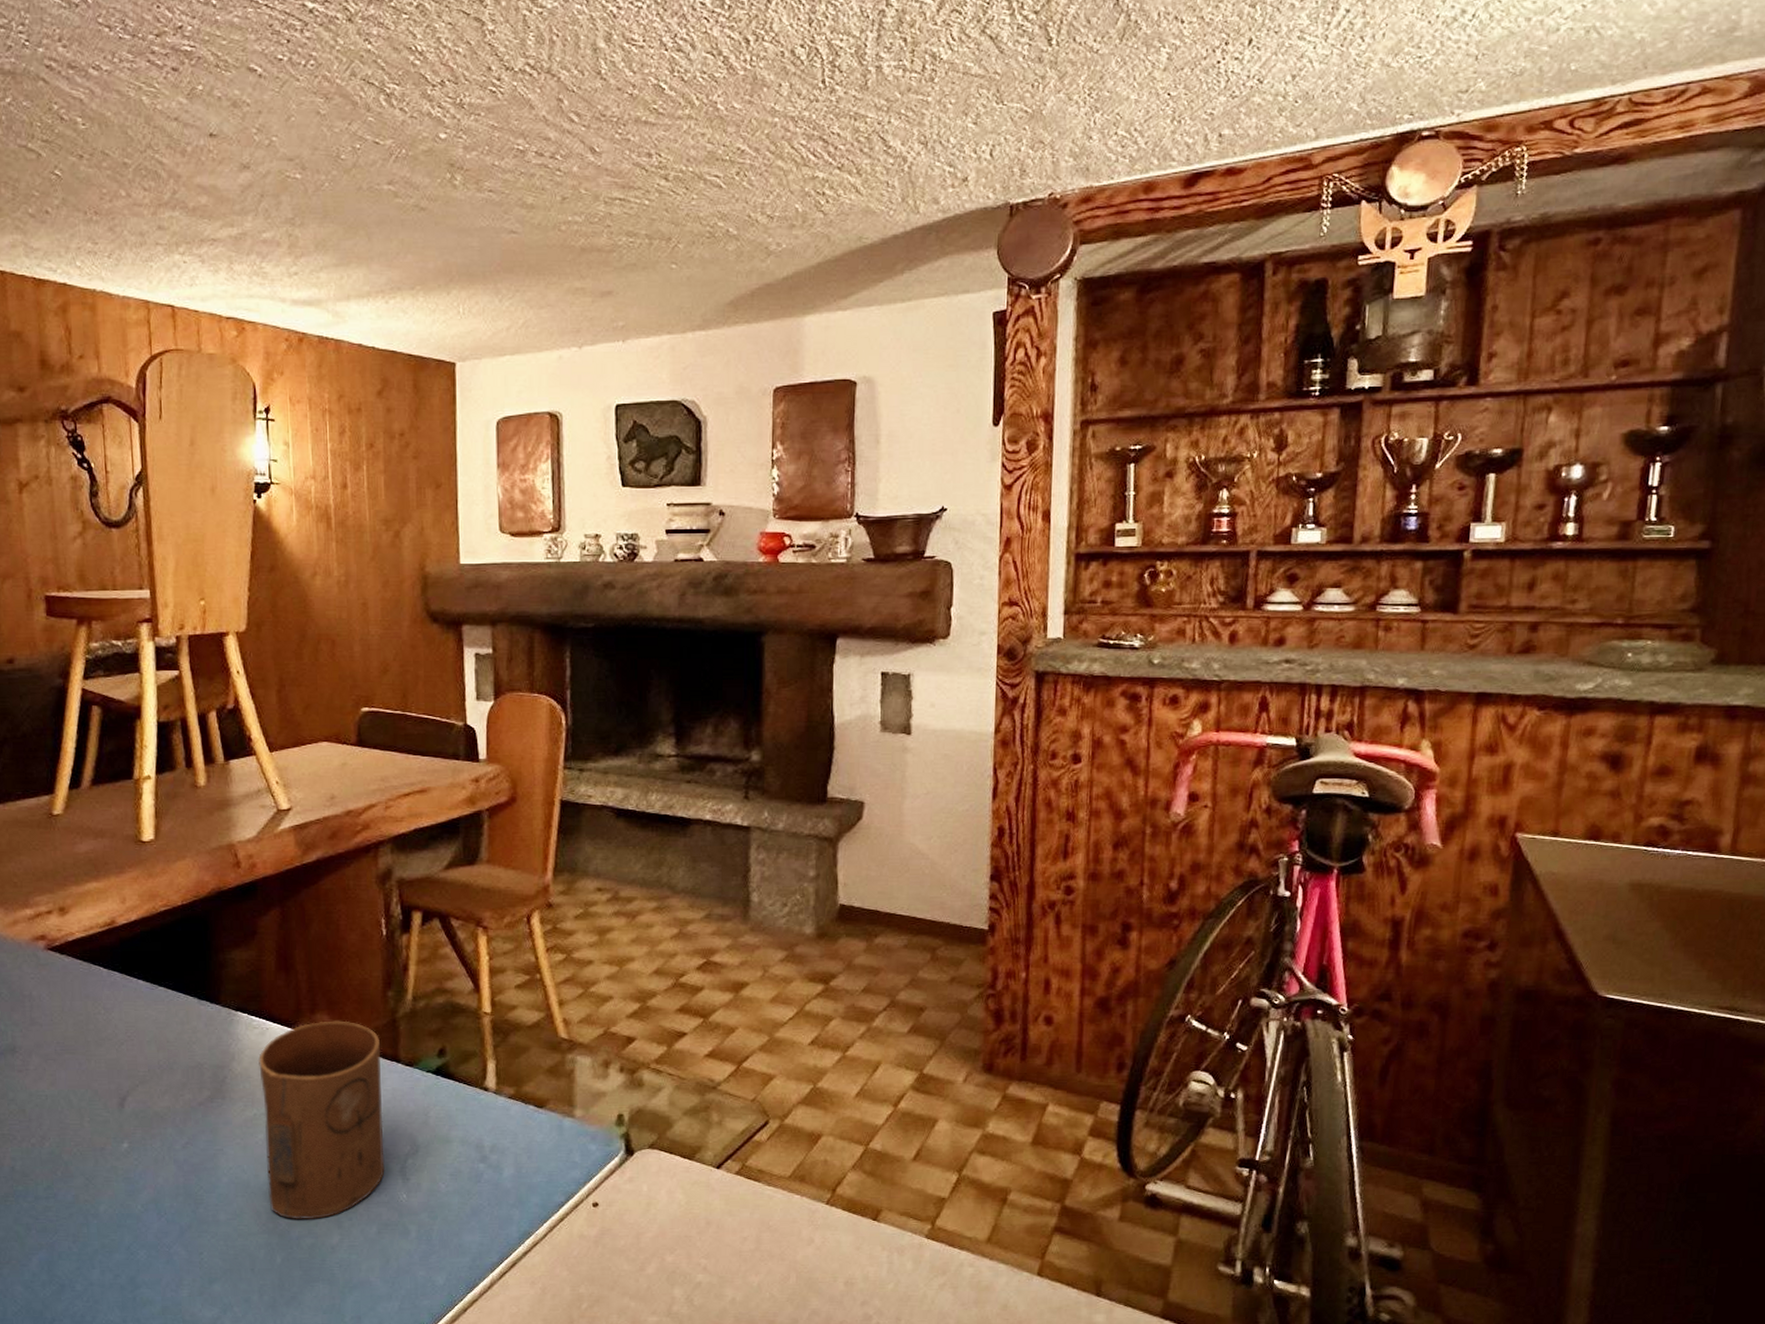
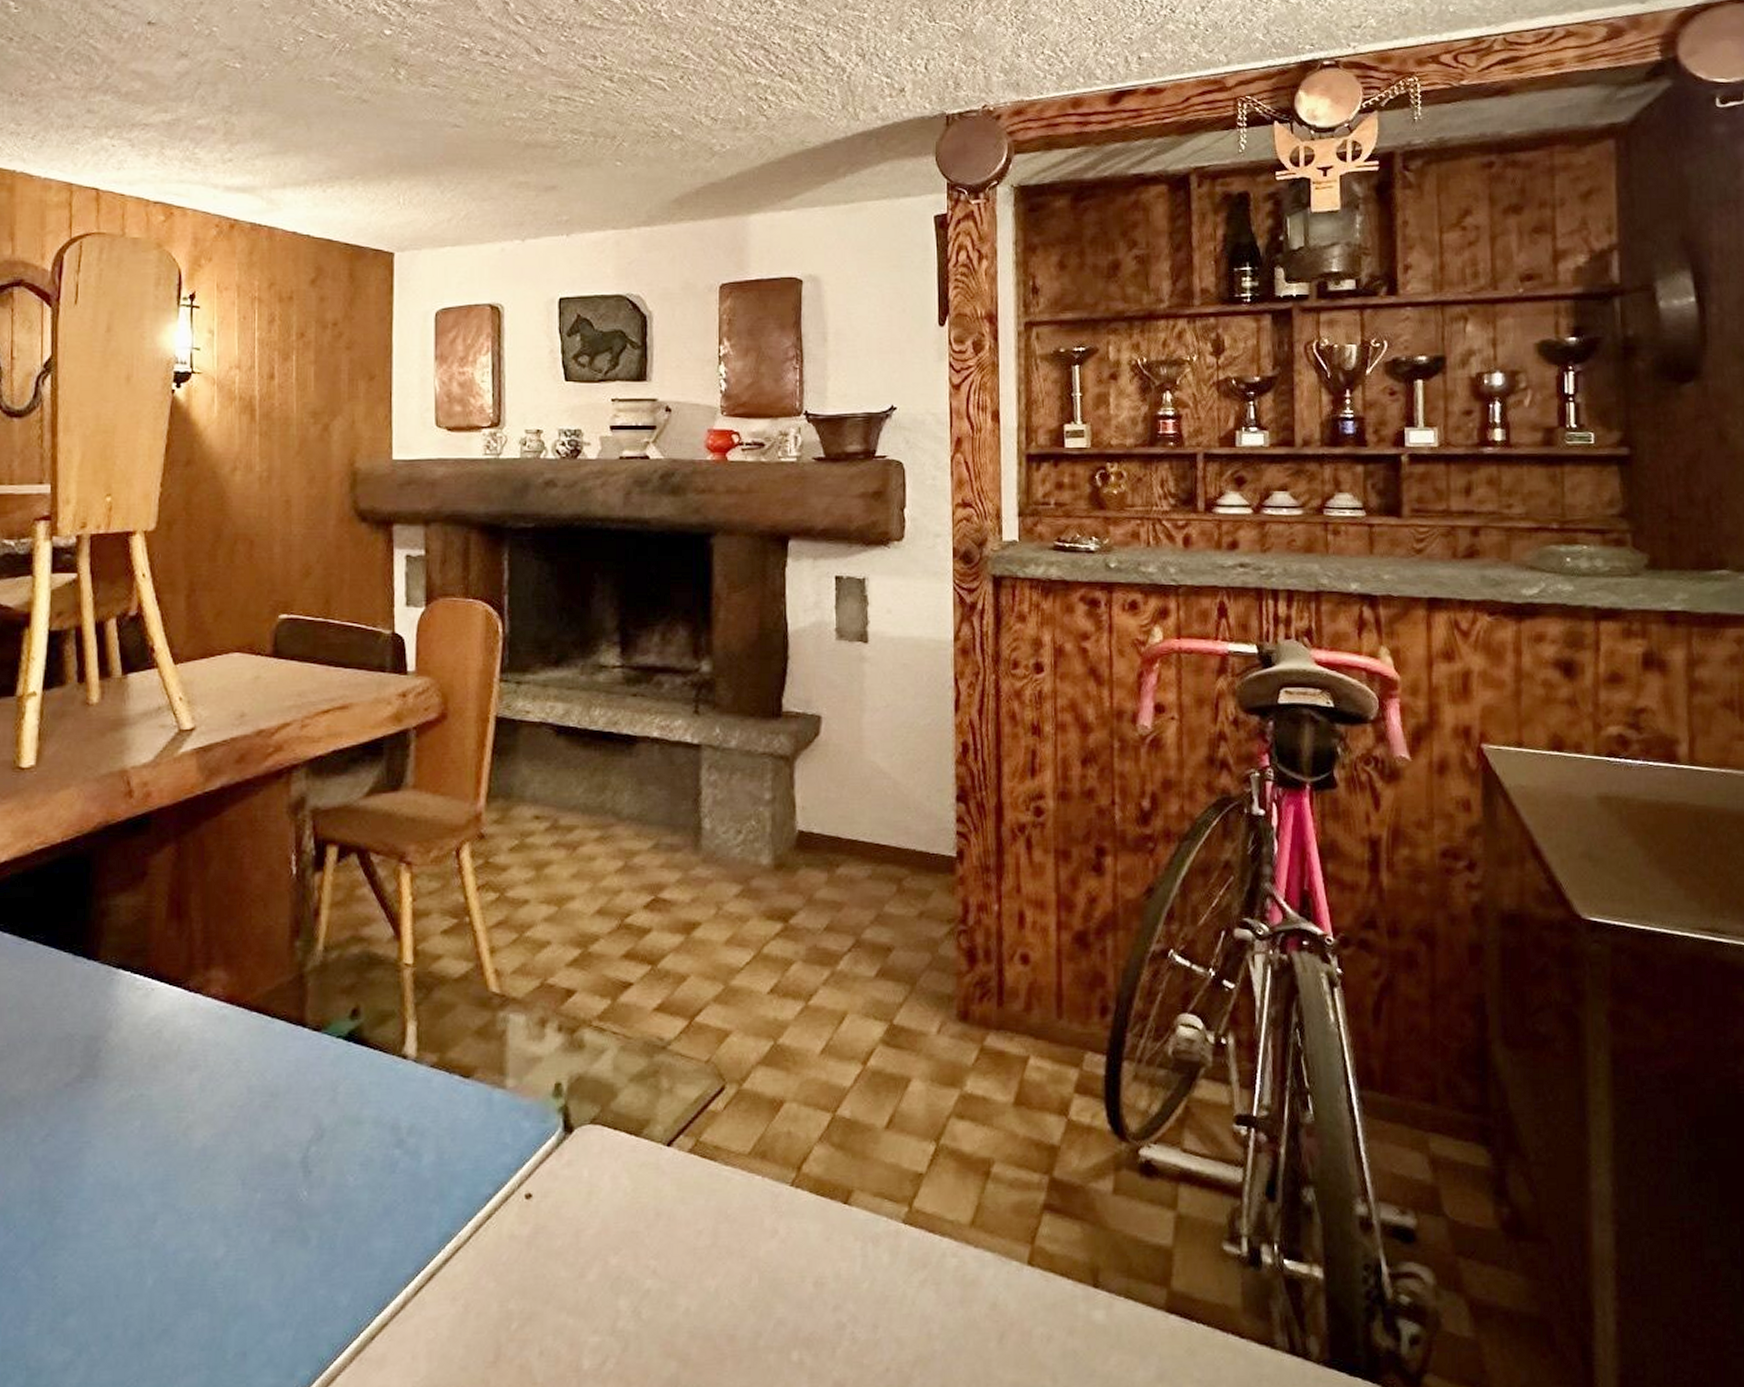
cup: present [257,1020,386,1220] -> none [139,977,285,1229]

